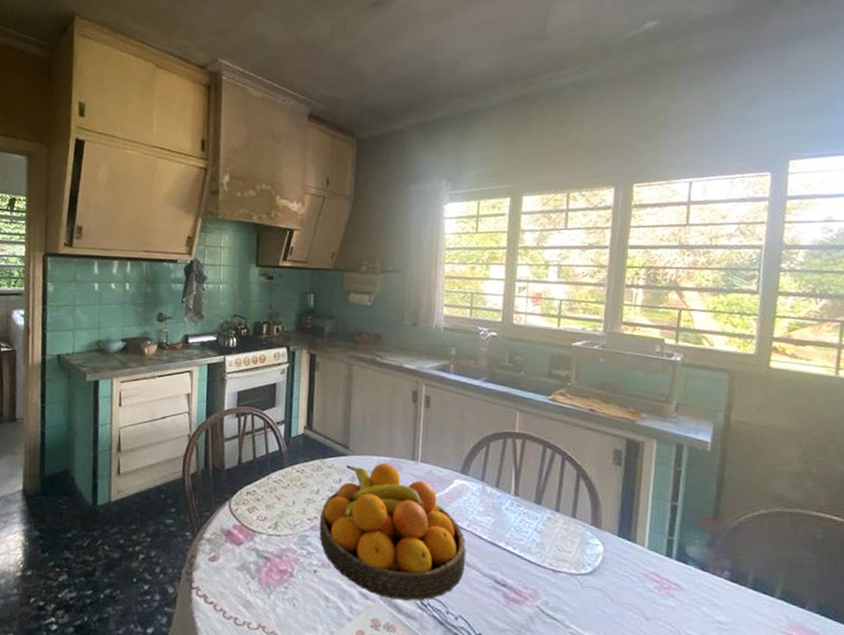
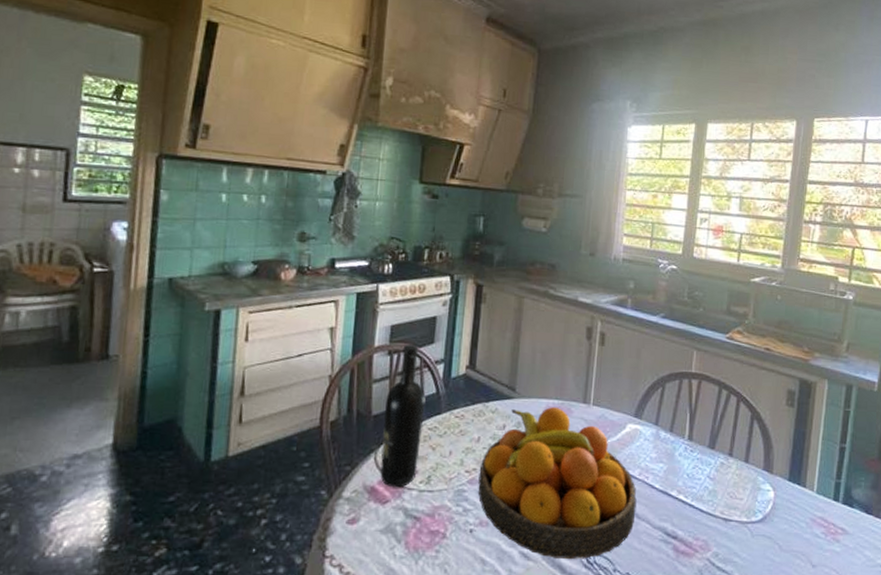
wine bottle: none [234,407,270,532] -> present [380,344,426,488]

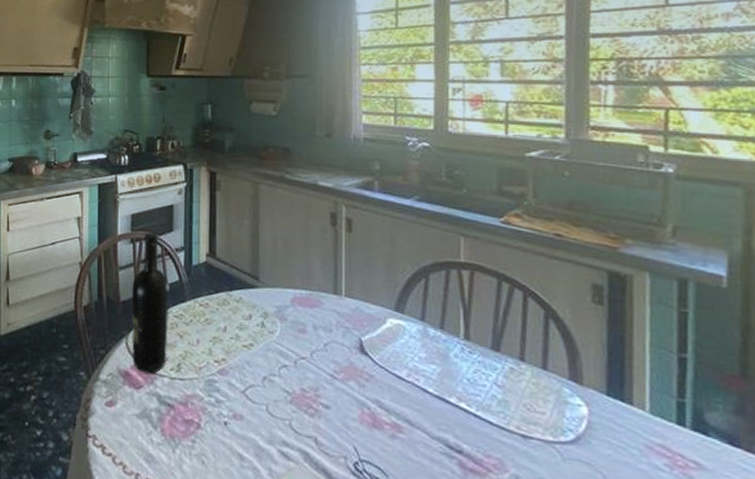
fruit bowl: present [478,407,637,560] -> none [228,297,408,466]

